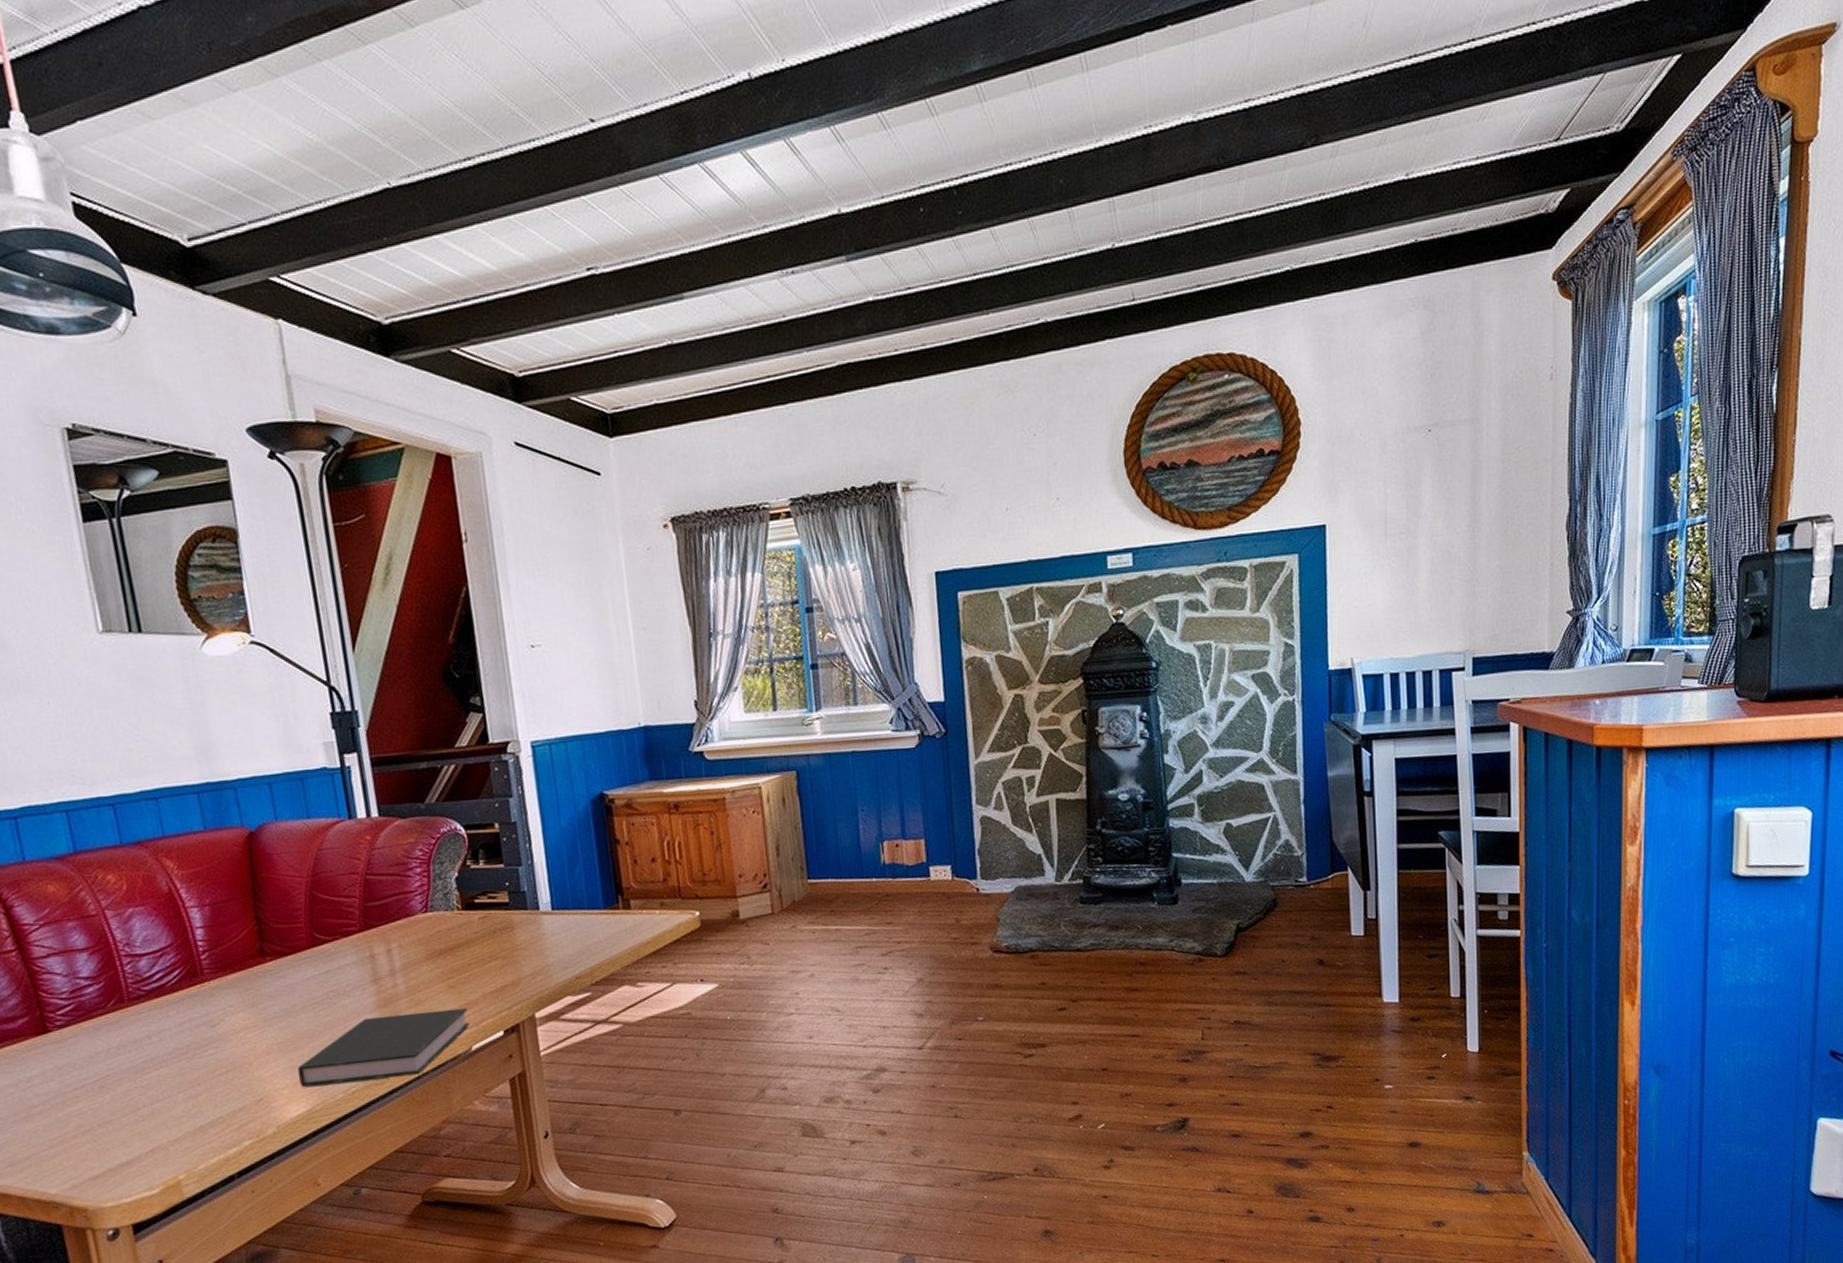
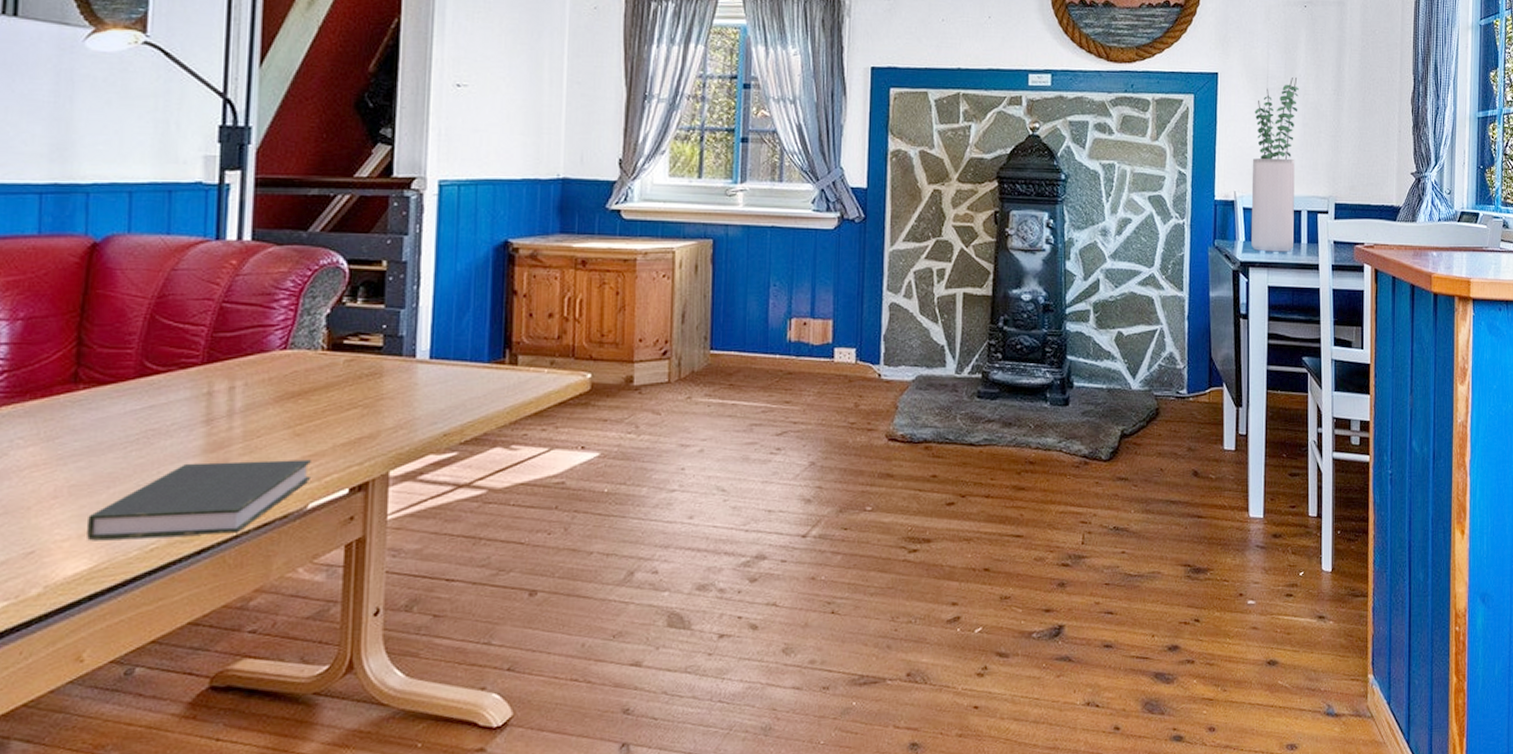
vase: none [1371,518,1425,722] -> present [1251,77,1299,252]

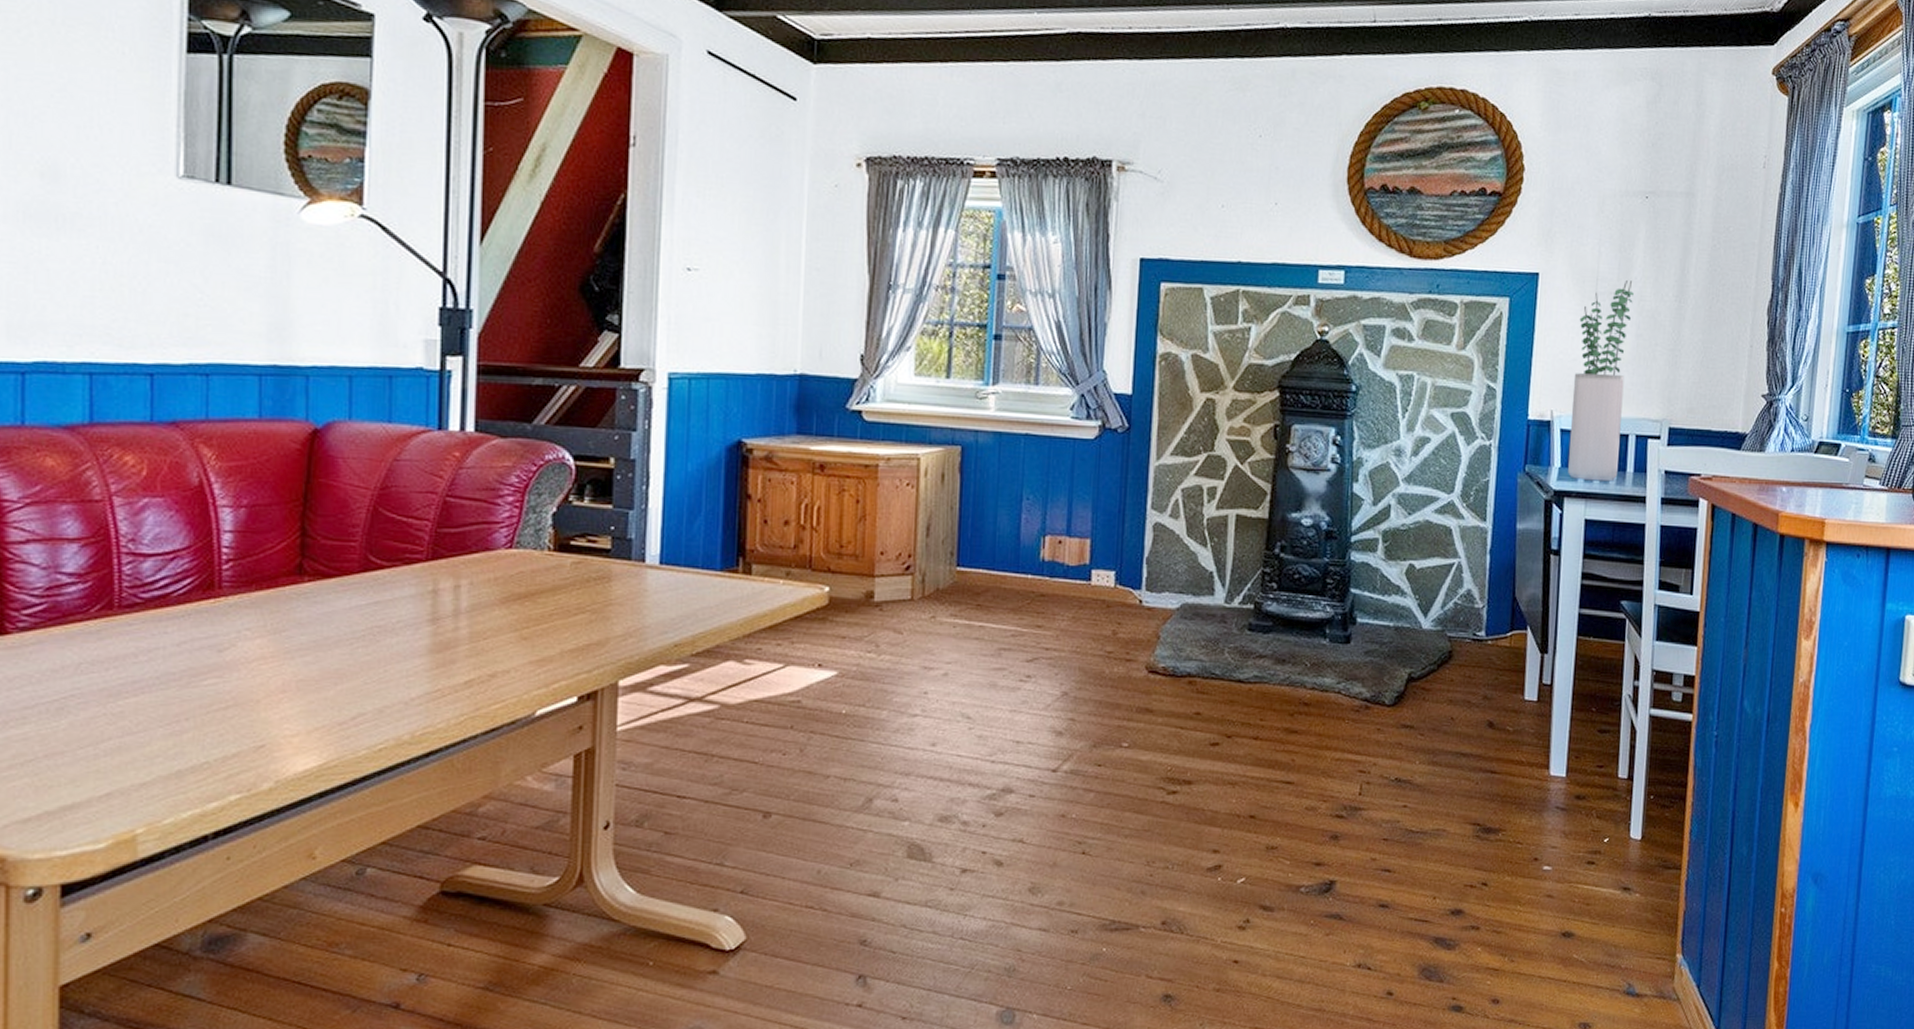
book: present [87,459,311,540] -> none [316,662,538,737]

